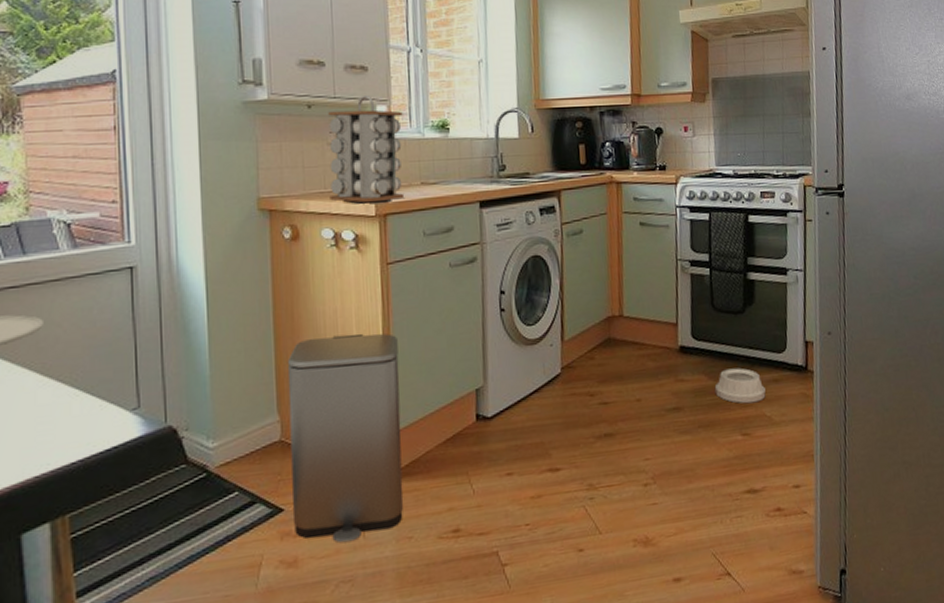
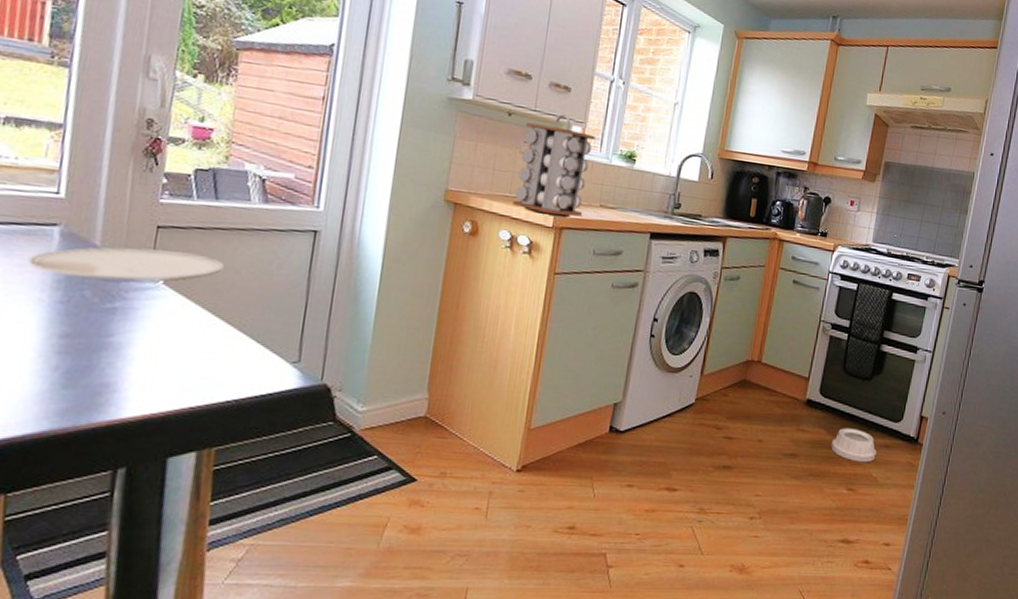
pedal bin: present [287,333,404,544] -> none [423,329,551,521]

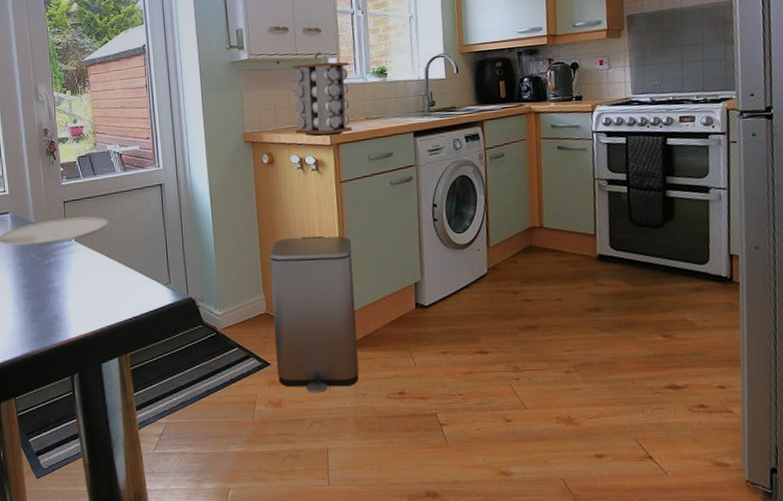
pedal bin: none [423,329,551,521] -> present [268,235,359,393]
pet bowl: present [830,428,876,463] -> none [633,276,687,309]

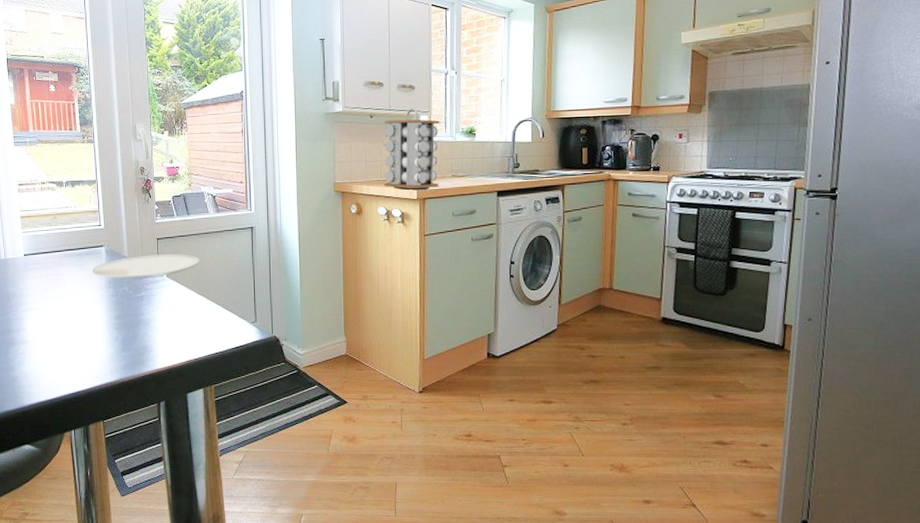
pedal bin: present [268,235,359,393] -> none [351,285,431,431]

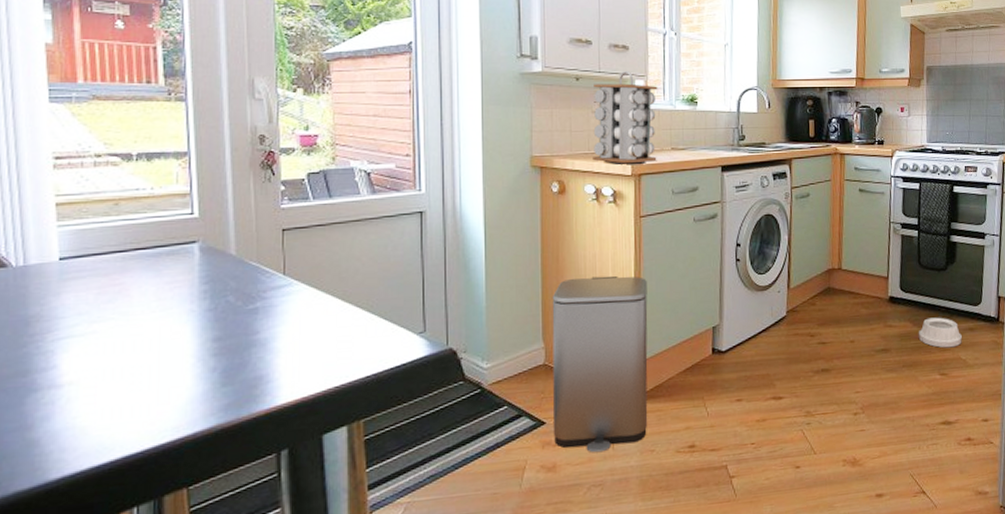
plate: present [91,254,199,279] -> none [176,249,345,287]
pedal bin: none [351,285,431,431] -> present [552,275,648,453]
pet bowl: none [692,340,741,371] -> present [918,317,962,348]

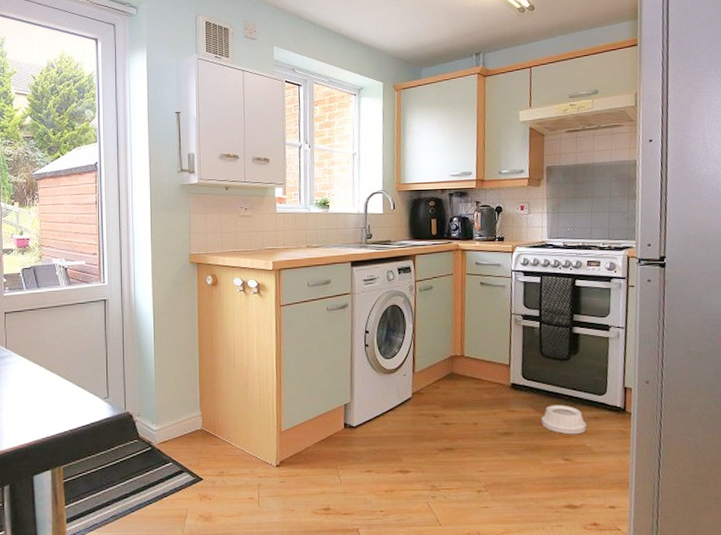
pedal bin: present [552,275,648,453] -> none [207,356,288,508]
spice rack: present [592,71,658,165] -> none [240,180,294,261]

